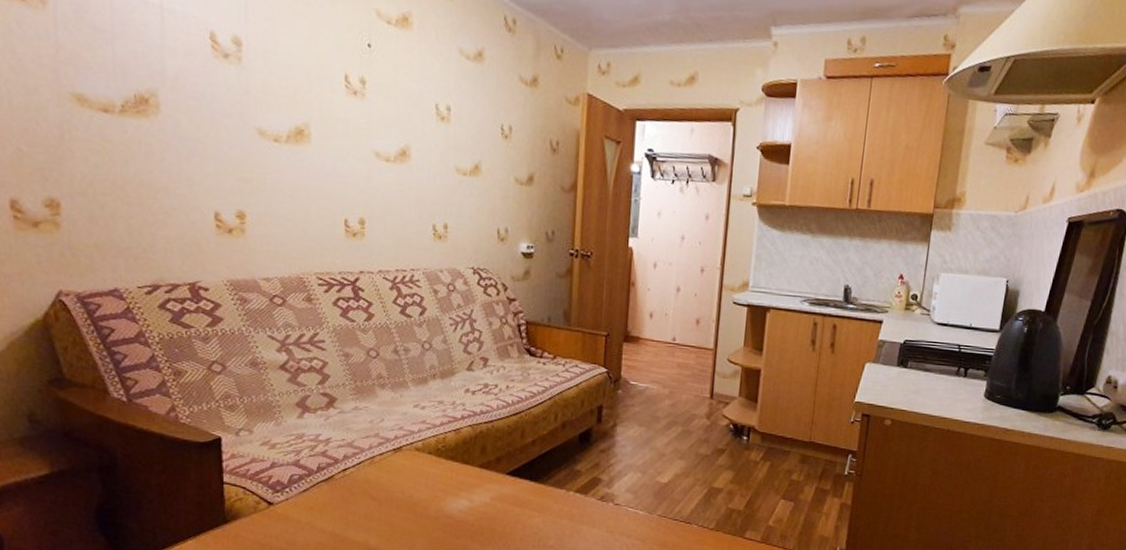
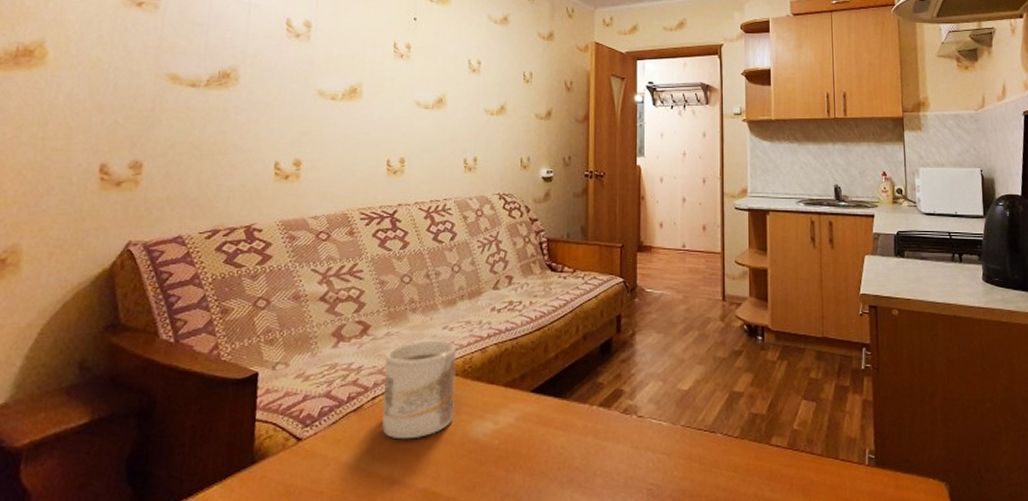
mug: none [354,417,429,511] -> present [381,340,457,440]

